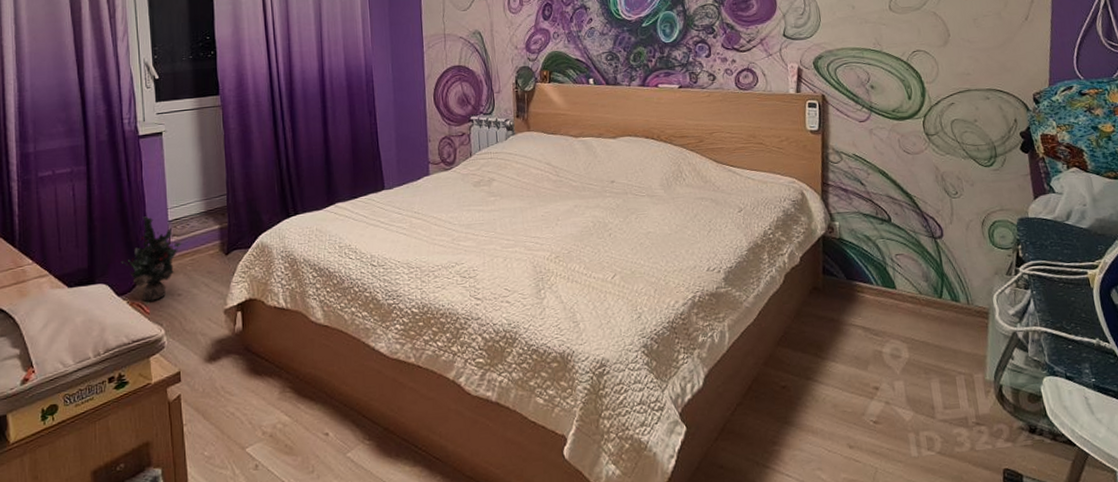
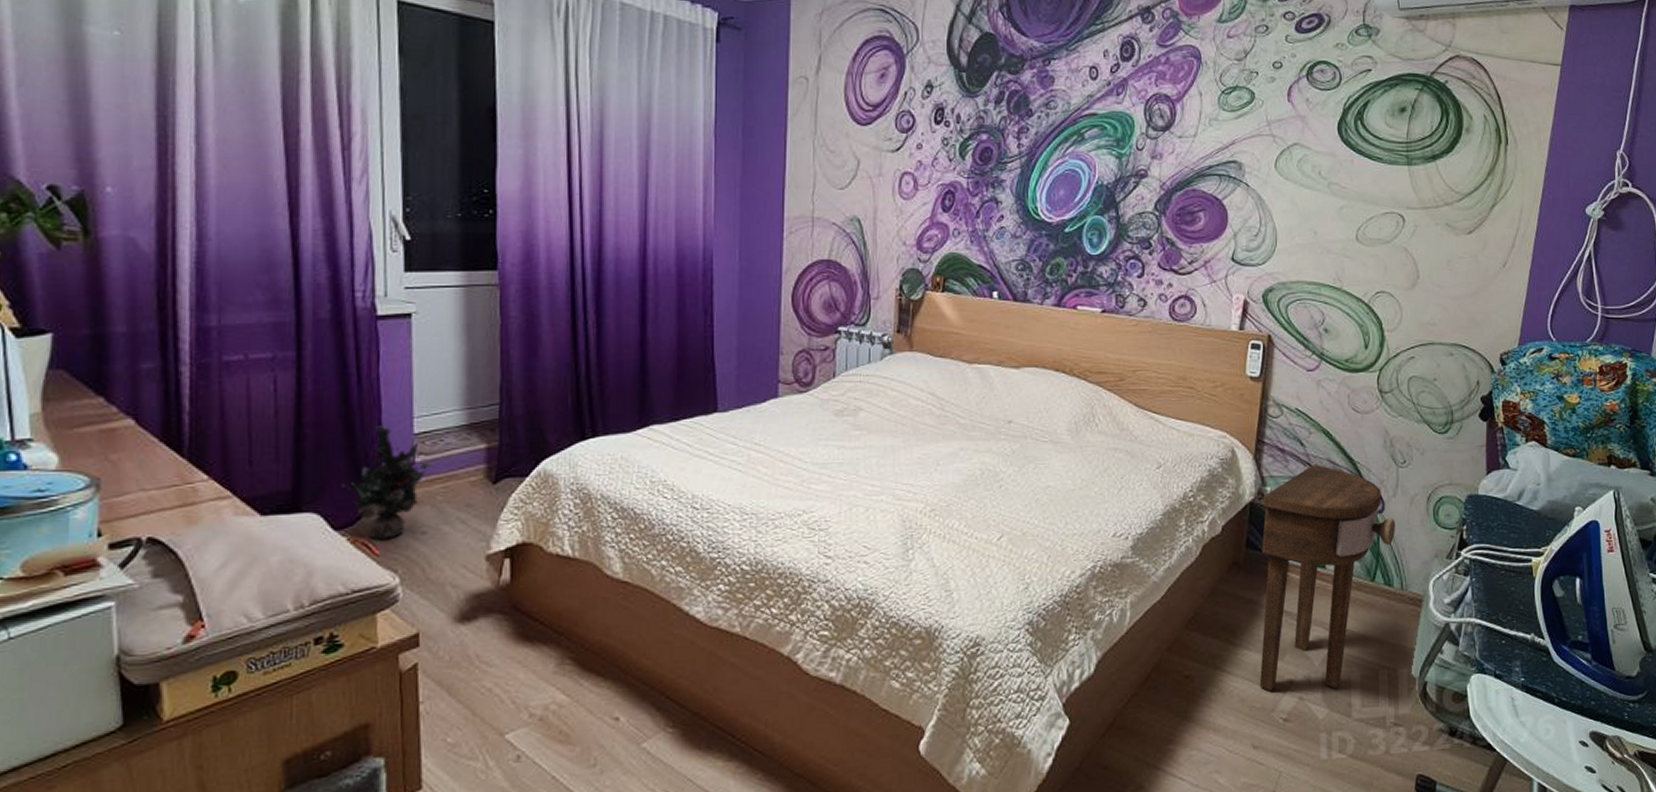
side table: none [833,199,956,398] -> present [1259,463,1396,692]

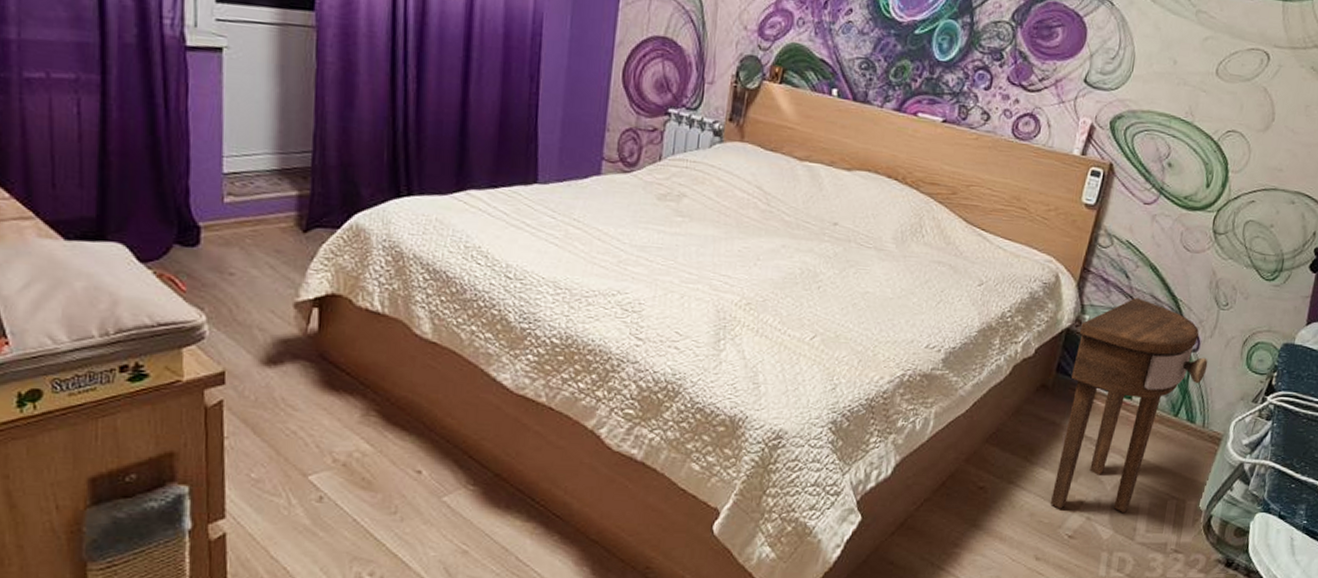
decorative plant: present [341,426,431,539] -> none [147,161,241,276]

